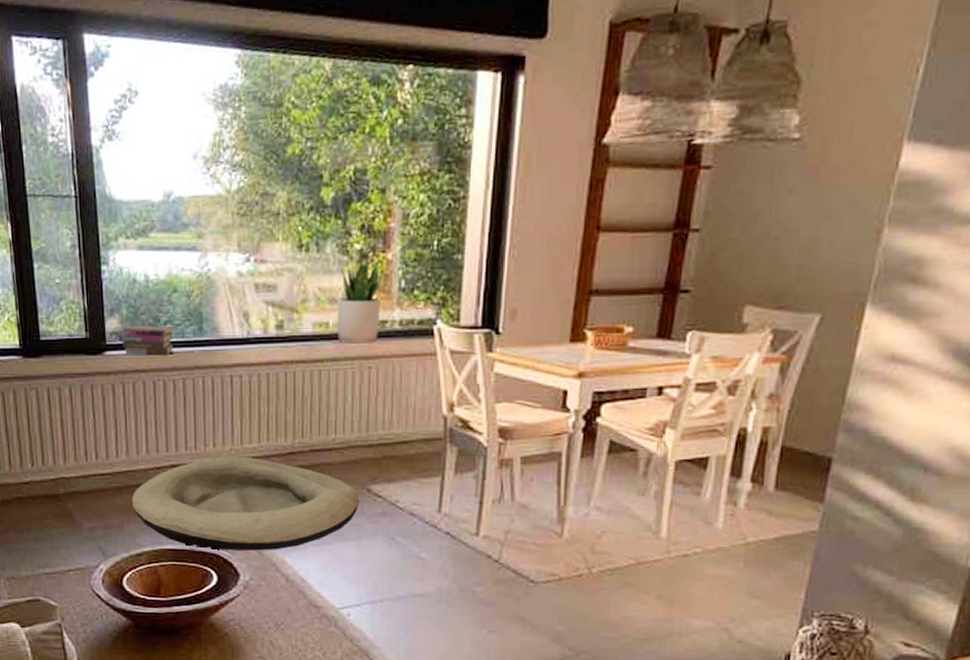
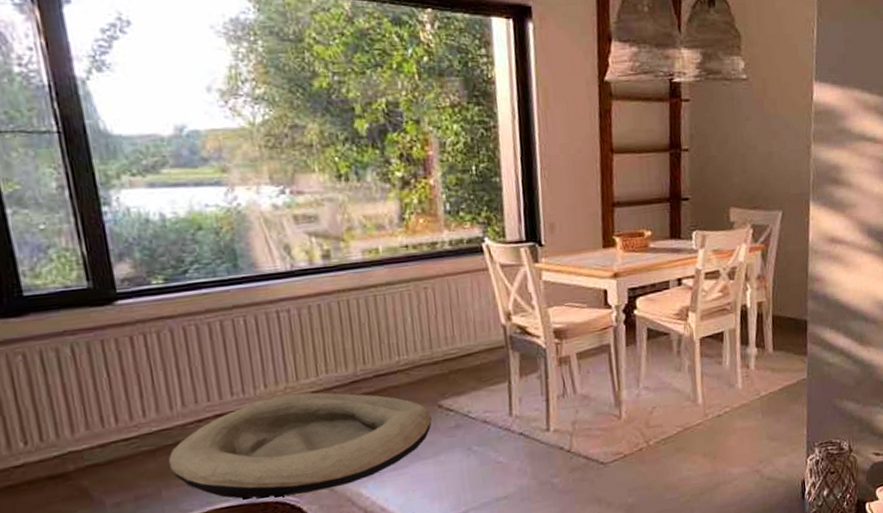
books: present [118,324,177,356] -> none [132,266,206,303]
planter: present [338,256,383,344] -> none [384,182,430,267]

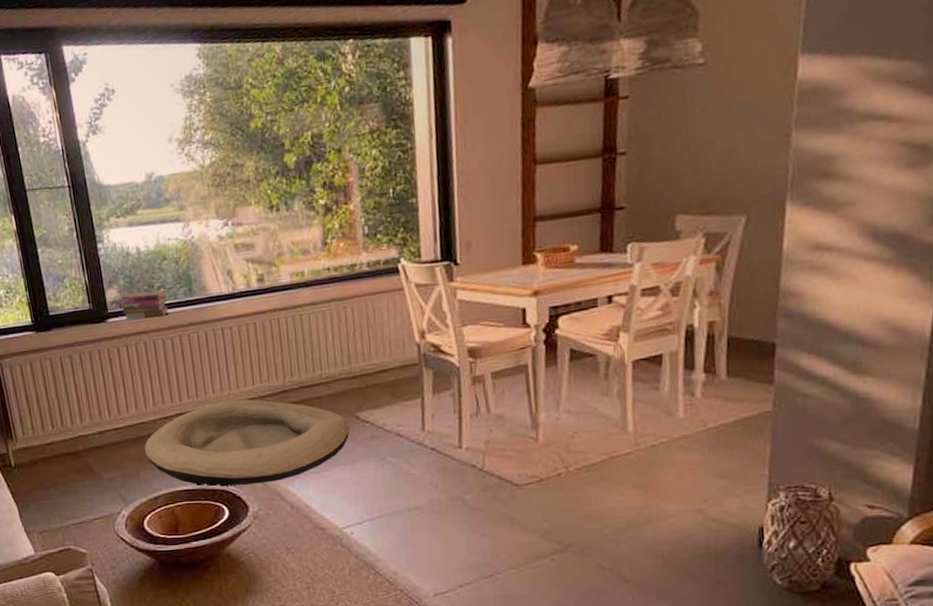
books: none [132,266,206,303] -> present [118,290,169,321]

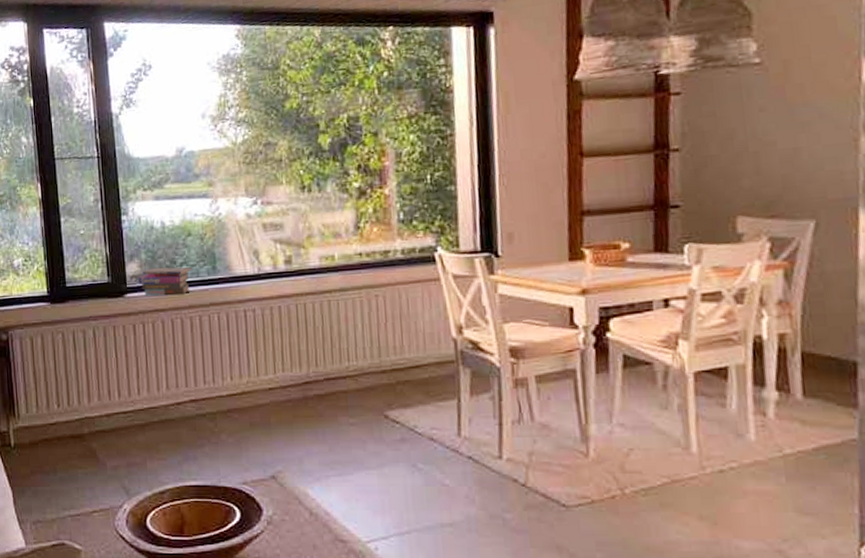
dog bed: present [144,399,350,486] -> none [153,388,378,484]

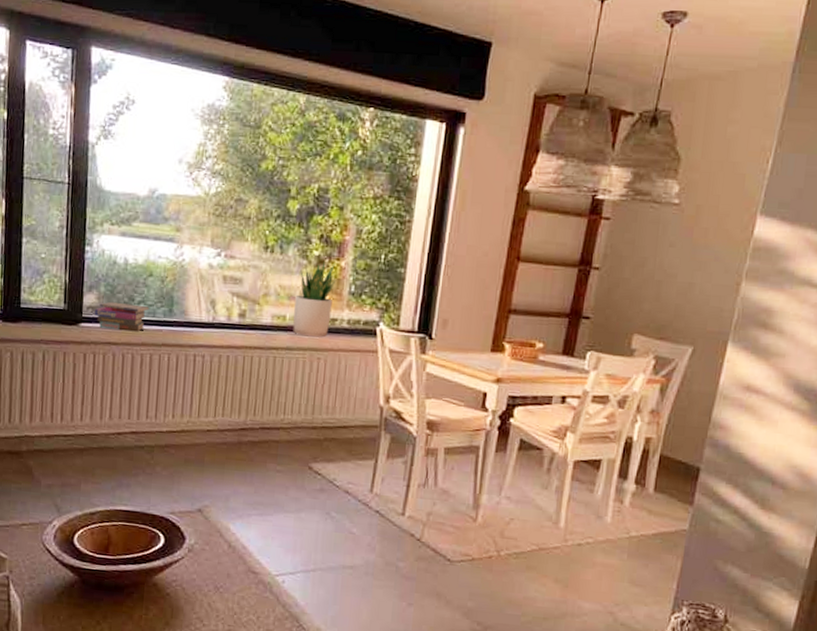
planter: none [341,192,383,274] -> present [293,262,337,338]

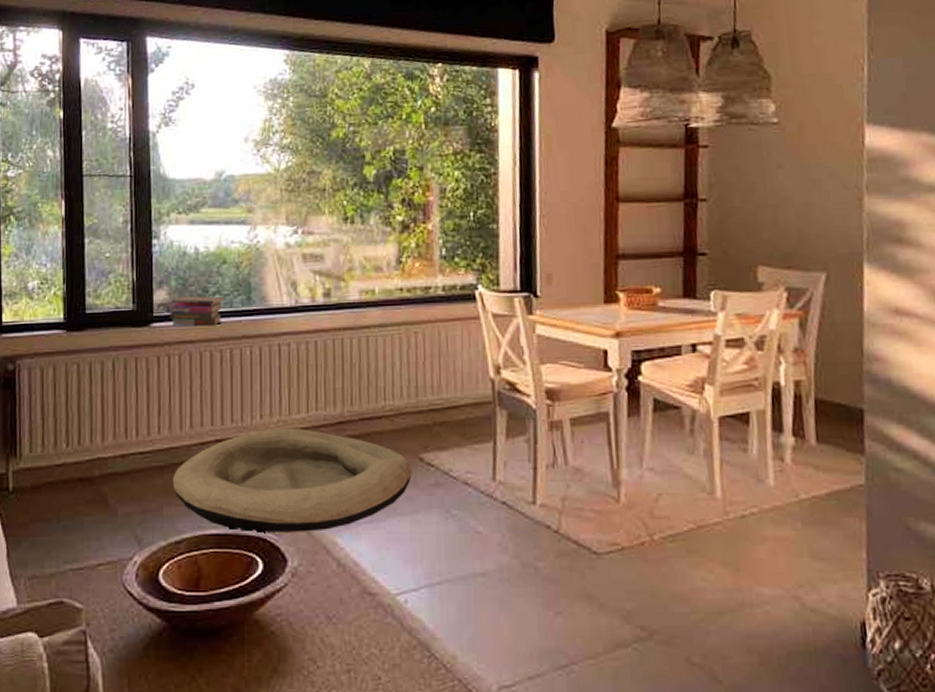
dog bed: none [90,427,301,517] -> present [172,427,412,532]
planter: present [293,262,337,338] -> none [383,226,425,310]

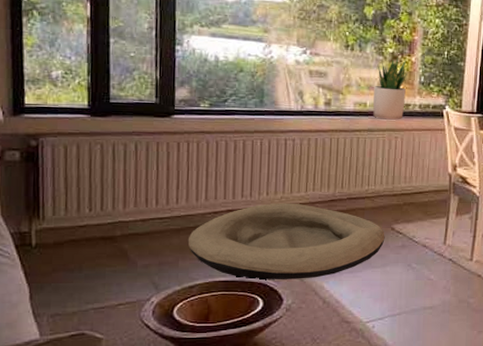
books: present [166,295,225,327] -> none [186,95,241,121]
planter: none [383,226,425,310] -> present [373,57,409,120]

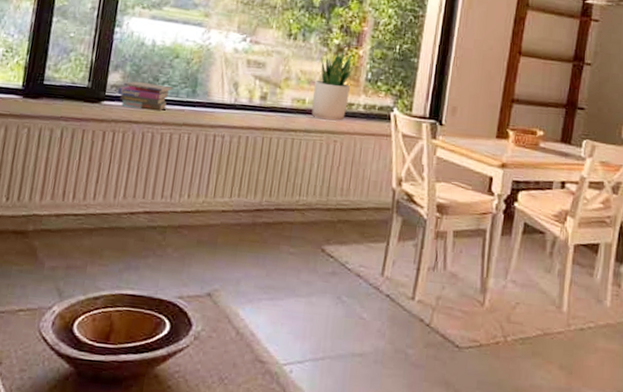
books: none [186,95,241,121] -> present [117,81,173,112]
dog bed: present [187,203,385,279] -> none [99,208,314,302]

